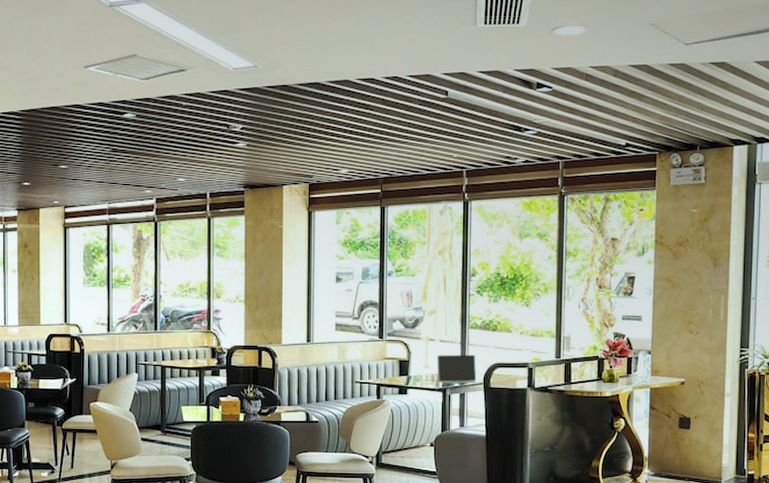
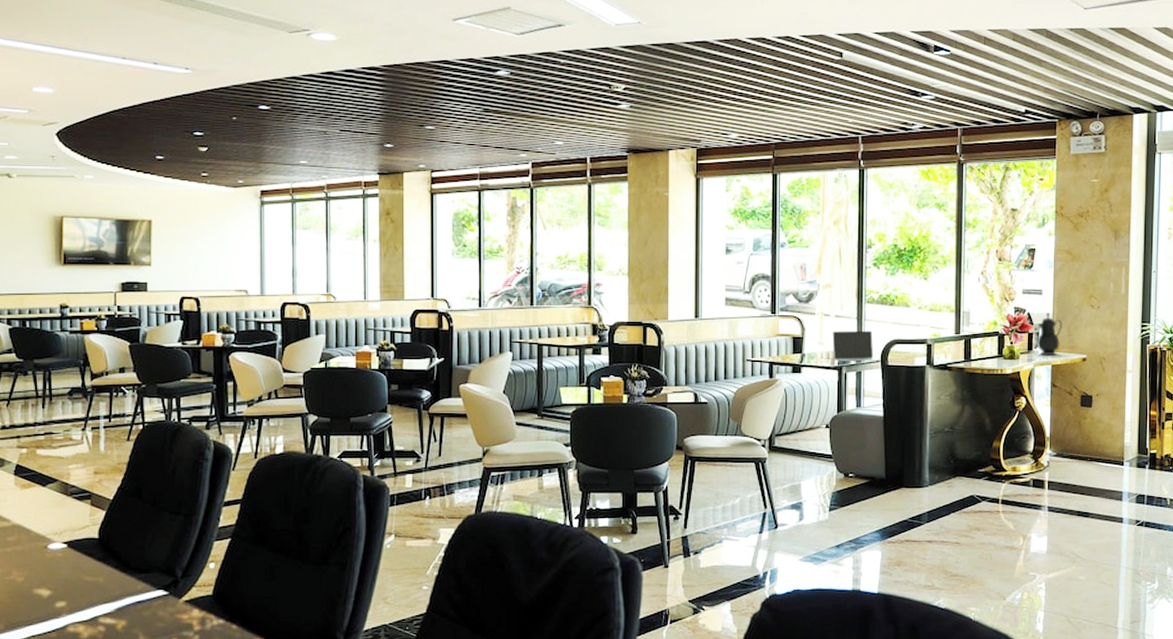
coffeepot: none [636,338,661,378] -> present [1037,313,1062,355]

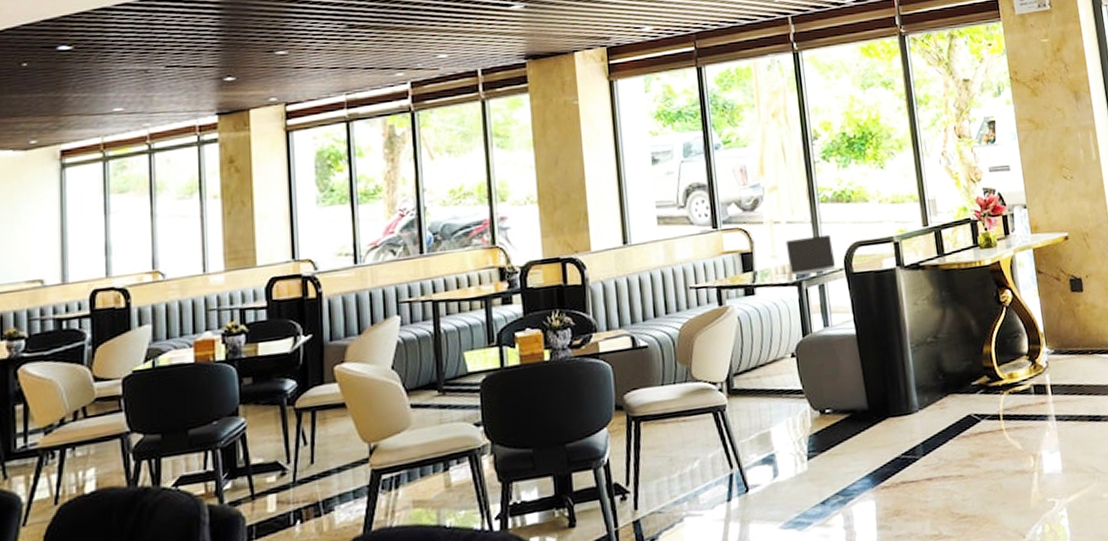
coffeepot: present [1037,313,1062,355] -> none [1010,190,1038,239]

